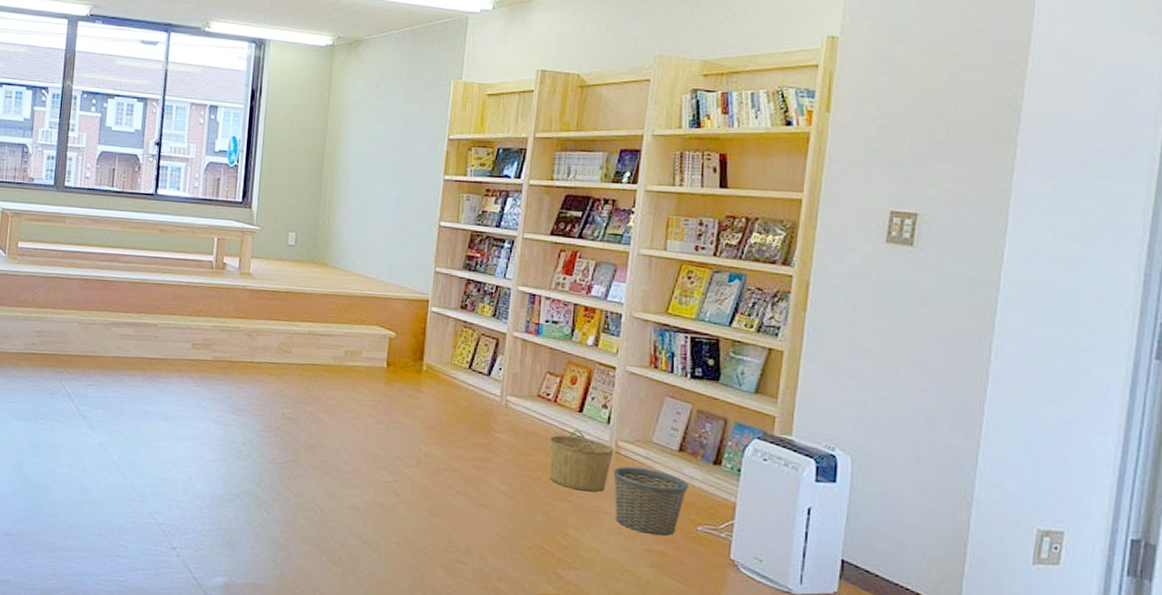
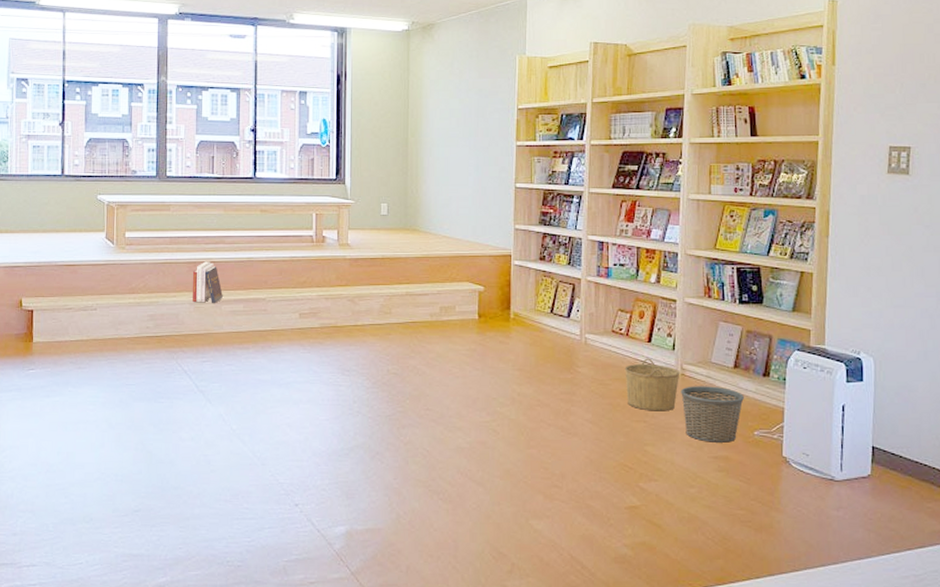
books: none [82,279,113,325] -> present [192,261,223,303]

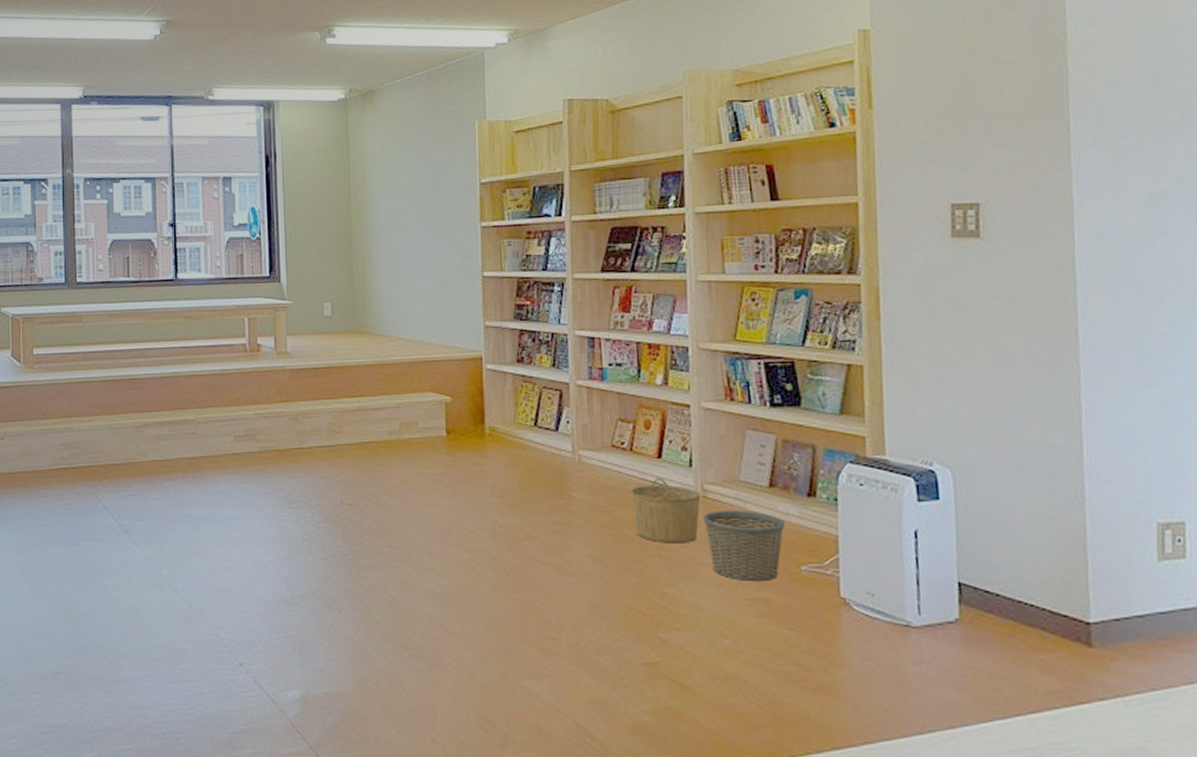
books: present [192,261,223,303] -> none [110,379,145,427]

